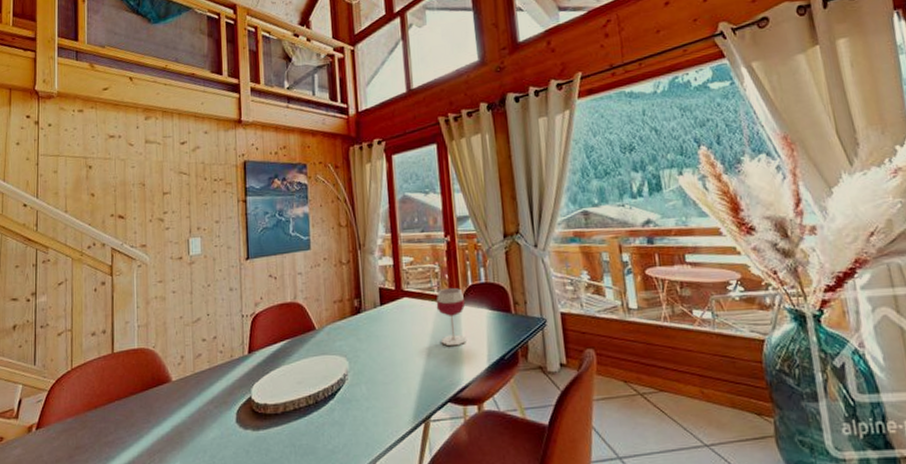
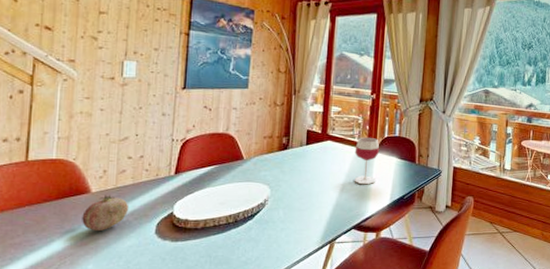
fruit: none [166,382,209,423] -> present [82,195,129,230]

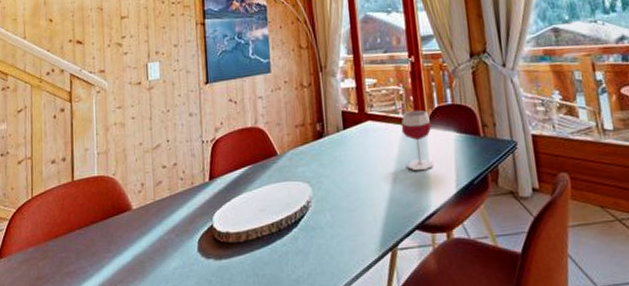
fruit: present [82,195,129,230] -> none [126,210,170,252]

